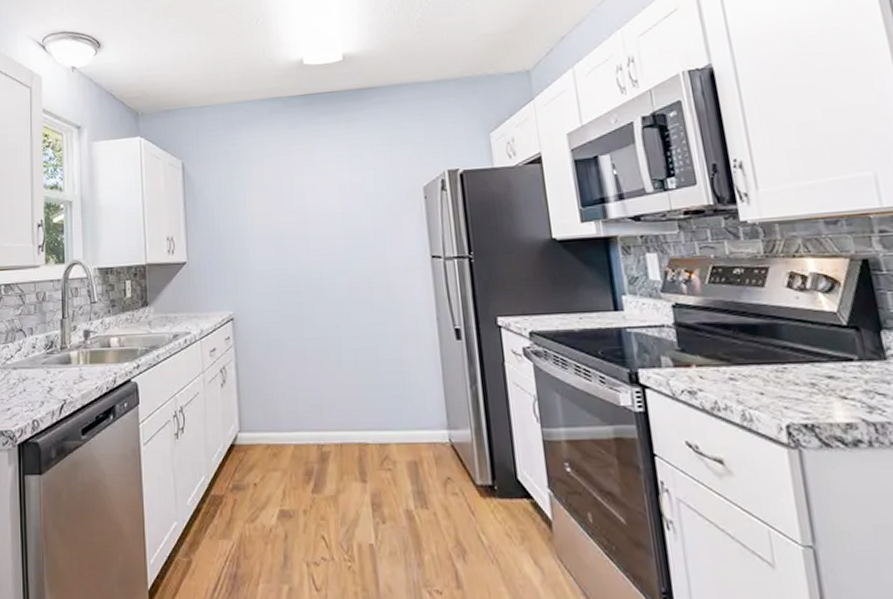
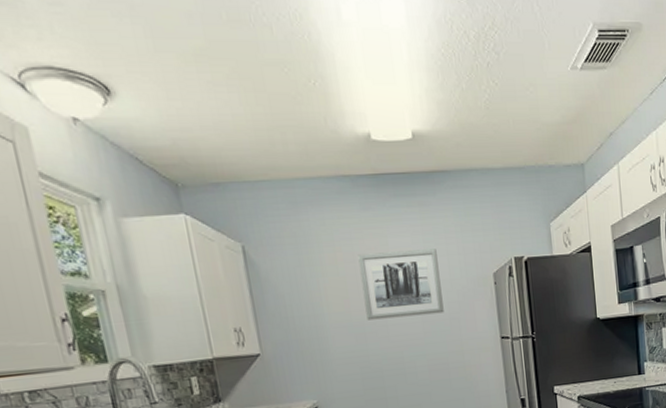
wall art: none [283,162,368,233] -> present [357,249,444,321]

